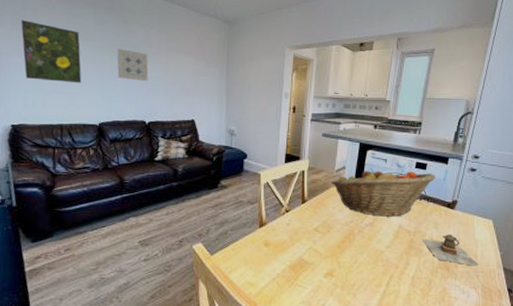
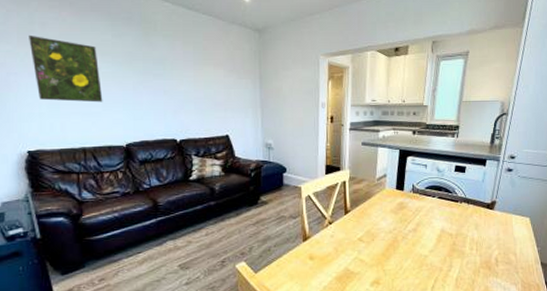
wall art: present [117,48,149,82] -> none [140,62,176,98]
fruit basket: present [331,168,436,217] -> none [372,174,475,222]
teapot: present [421,234,479,266] -> none [463,234,518,263]

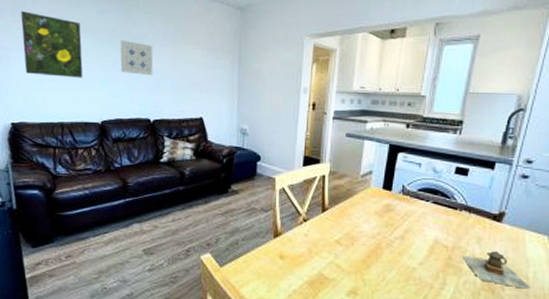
wall art: none [140,62,176,98] -> present [120,39,153,76]
teapot: none [463,234,518,263] -> present [461,251,530,289]

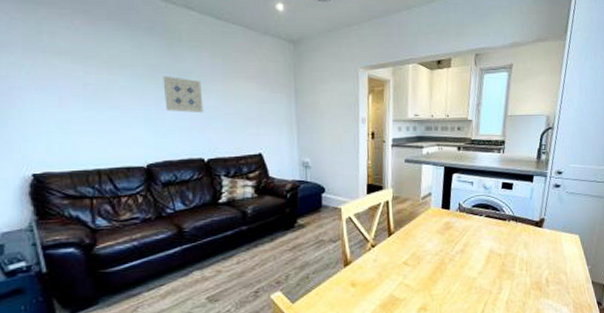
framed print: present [21,10,83,78] -> none [36,45,121,119]
teapot: present [461,251,530,289] -> none [513,254,569,283]

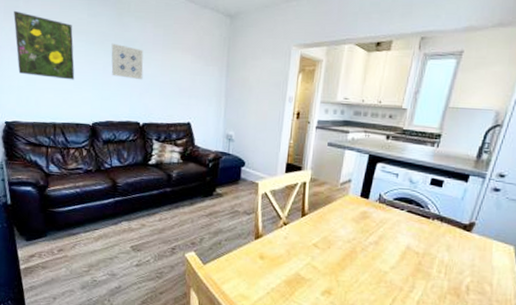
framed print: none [36,45,121,119] -> present [13,10,75,80]

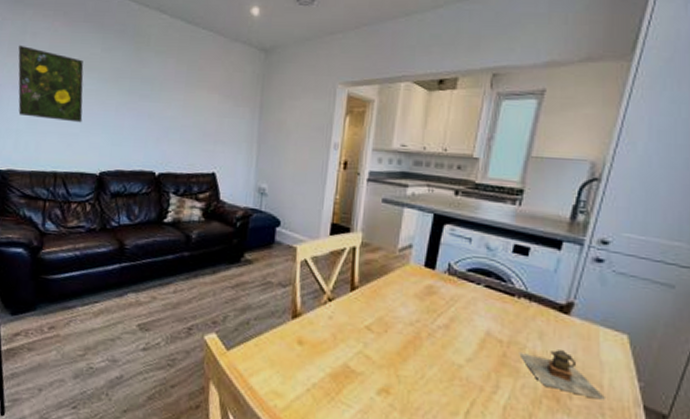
wall art: present [111,43,144,80] -> none [125,80,163,123]
teapot: none [431,259,493,295] -> present [519,350,605,400]

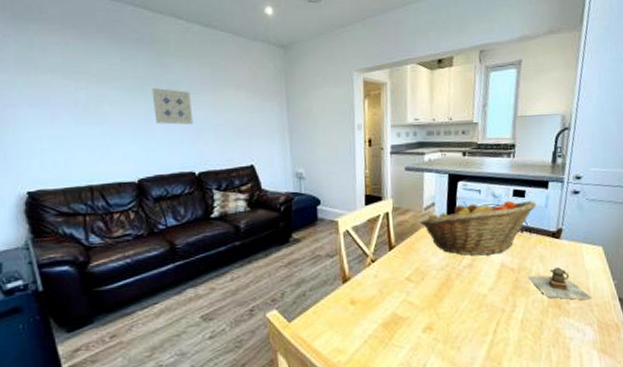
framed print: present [18,45,84,123] -> none [28,62,111,135]
wall art: none [125,80,163,123] -> present [152,87,193,125]
fruit basket: none [391,249,543,319] -> present [420,200,536,256]

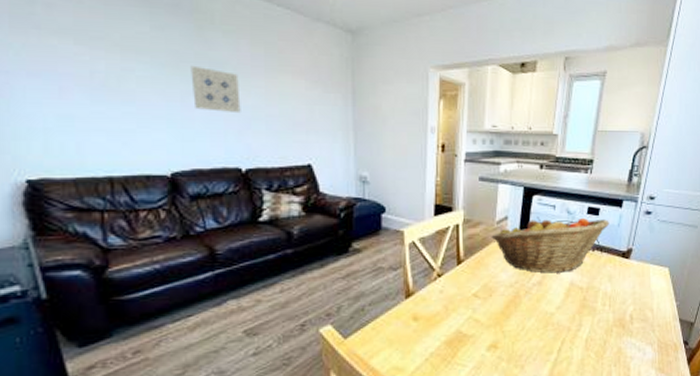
teapot: present [527,267,592,300] -> none [595,287,655,320]

